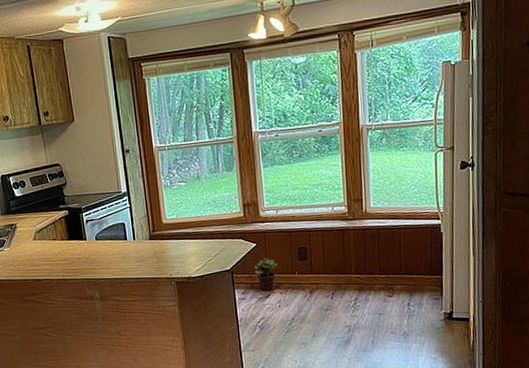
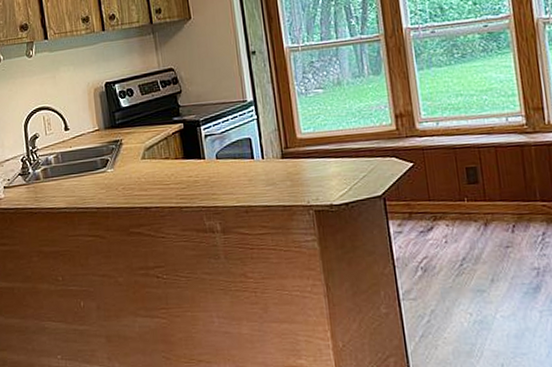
potted plant: present [254,258,278,291] -> none [411,181,441,222]

